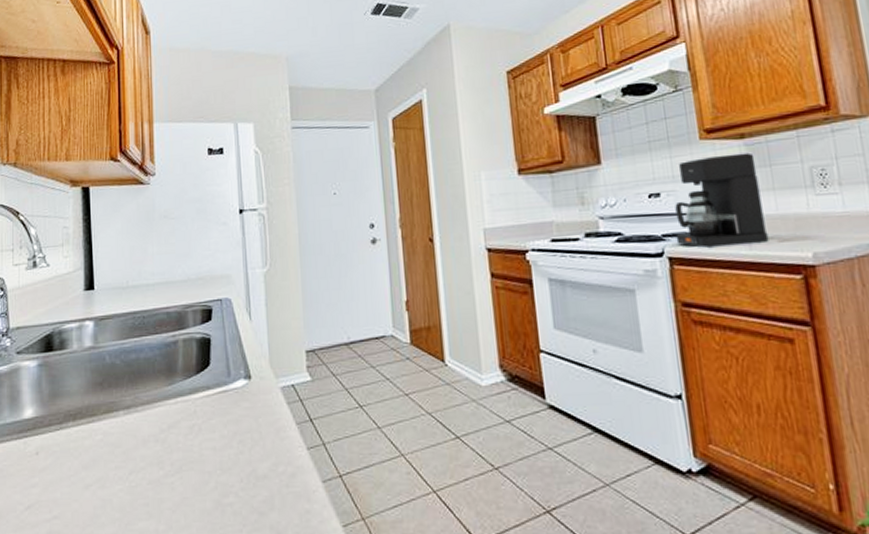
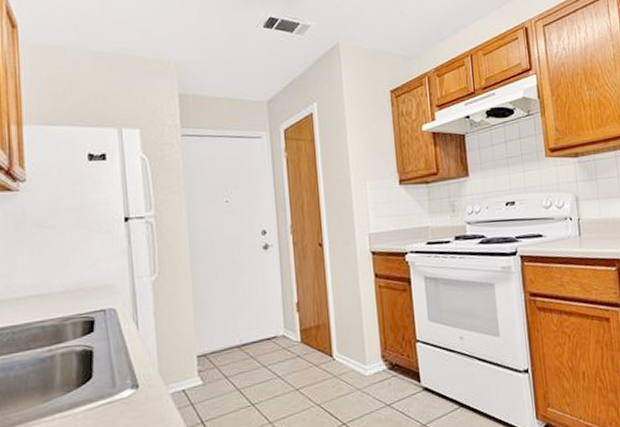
coffee maker: present [675,152,769,249] -> none [526,168,594,248]

